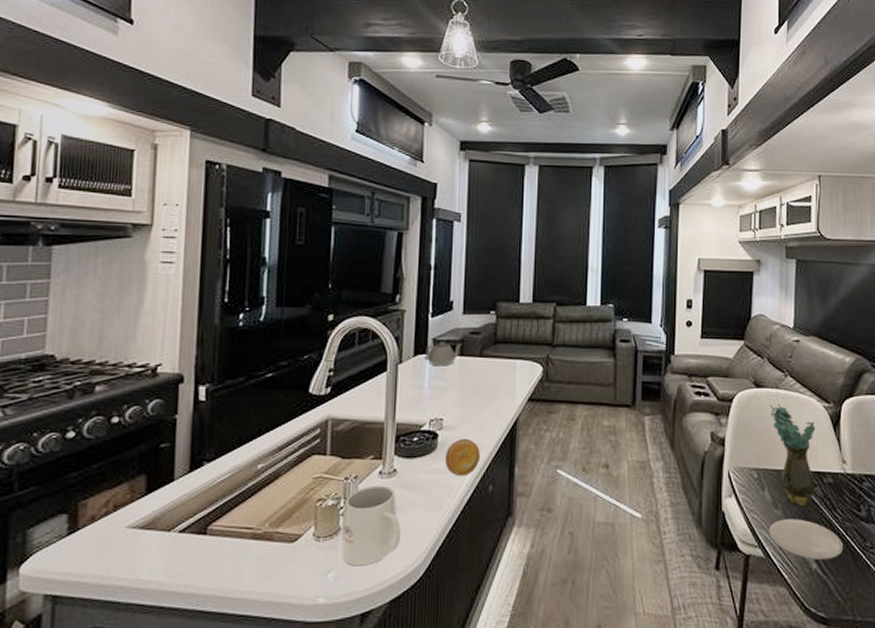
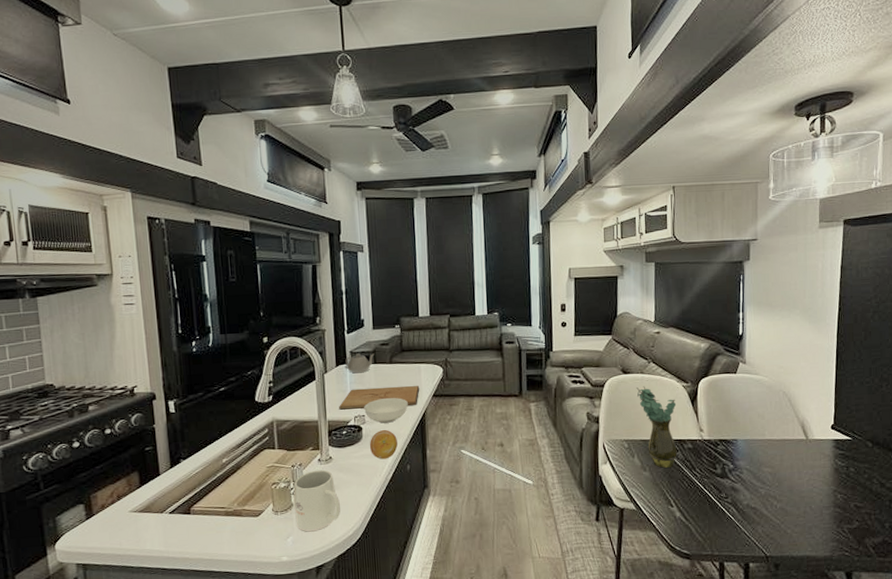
cutting board: none [412,385,513,410] -> present [339,386,420,410]
bowl: none [443,398,498,430] -> present [364,397,409,423]
plate: present [769,519,843,560] -> none [639,478,702,510]

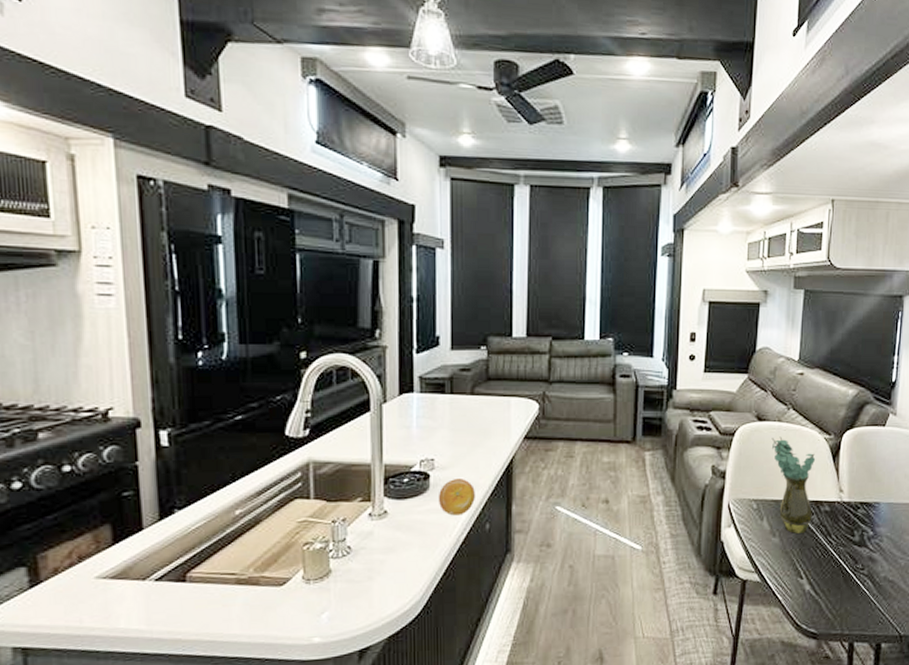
mug: present [293,469,340,532] -> none [333,527,395,606]
cutting board: present [339,386,420,410] -> none [400,424,508,451]
teapot: present [344,353,375,374] -> none [410,379,452,405]
bowl: present [364,397,409,423] -> none [434,437,493,470]

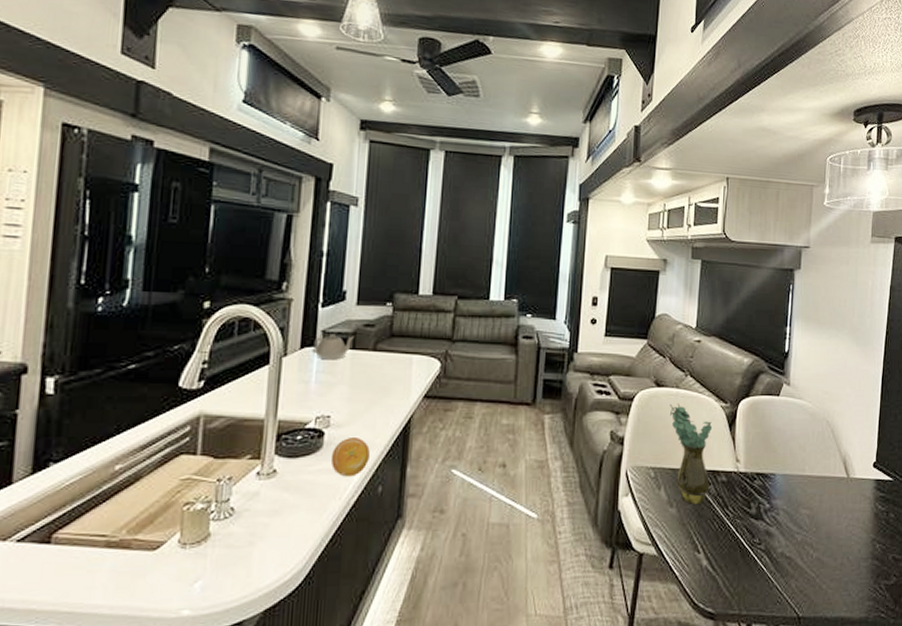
teapot: none [410,379,452,405] -> present [312,334,355,360]

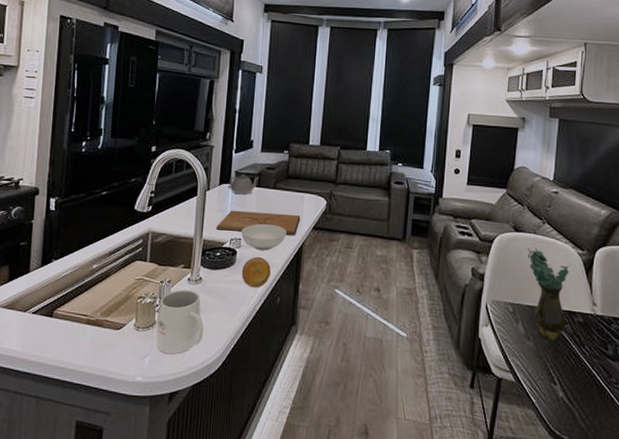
mug: none [211,487,279,575] -> present [156,289,204,355]
cutting board: none [296,380,408,407] -> present [216,210,301,235]
bowl: none [330,394,392,428] -> present [241,223,288,250]

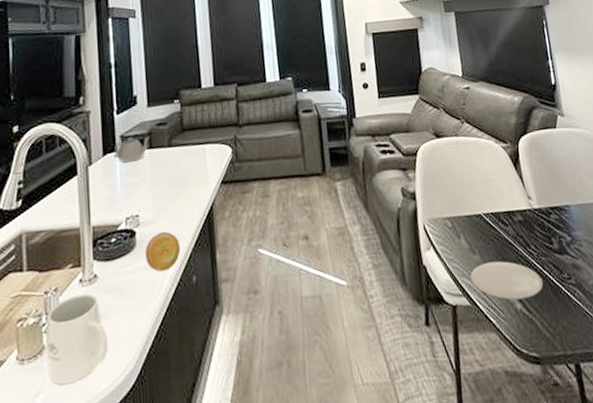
cutting board: present [216,210,301,235] -> none [106,172,205,211]
bowl: present [241,223,288,250] -> none [138,189,193,224]
plate: none [521,350,589,390] -> present [470,261,543,301]
vase: present [527,247,570,340] -> none [452,150,508,249]

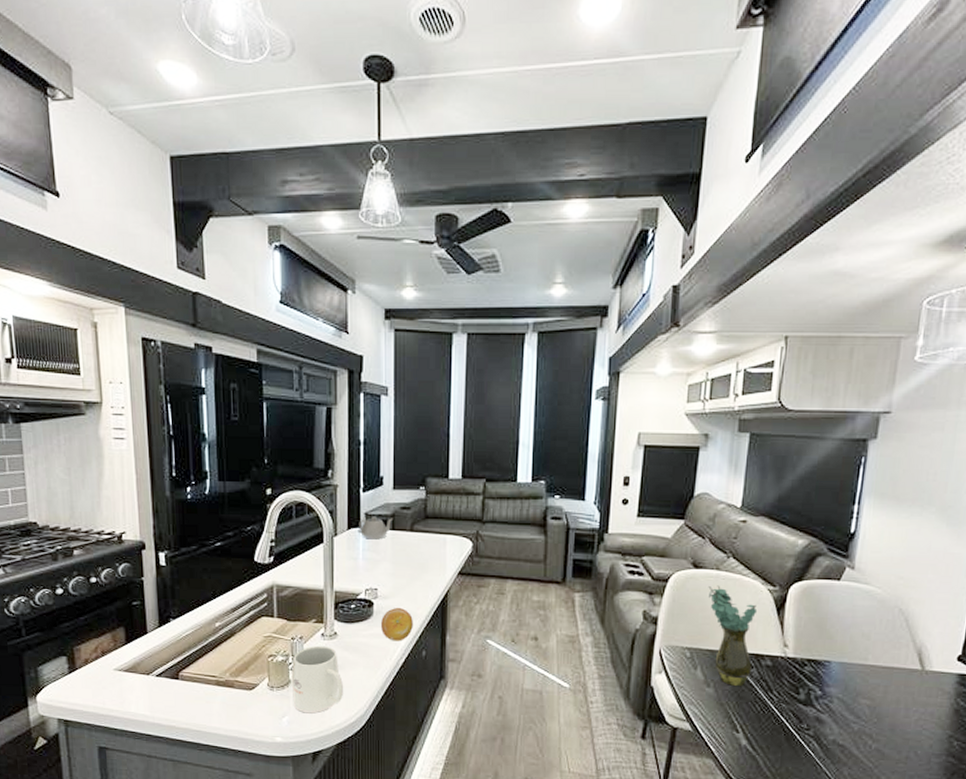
vase: none [452,150,508,249] -> present [708,585,758,686]
plate: present [470,261,543,301] -> none [699,697,776,737]

